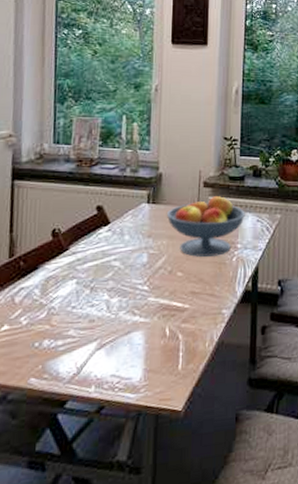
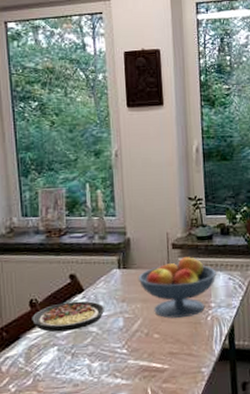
plate: none [52,233,129,265] -> present [32,301,104,333]

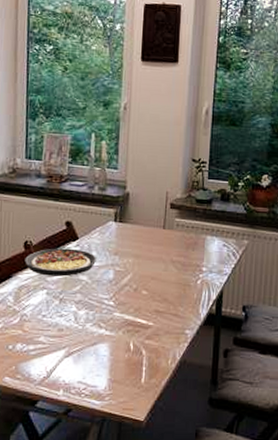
fruit bowl: present [137,255,217,318] -> none [132,217,212,278]

